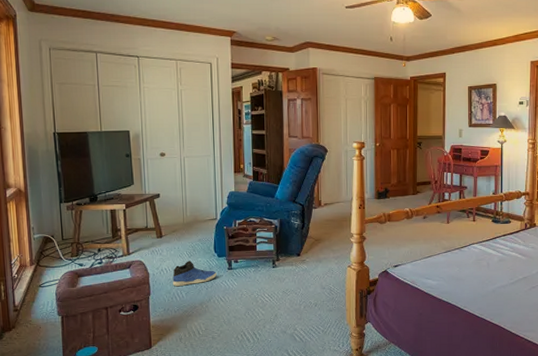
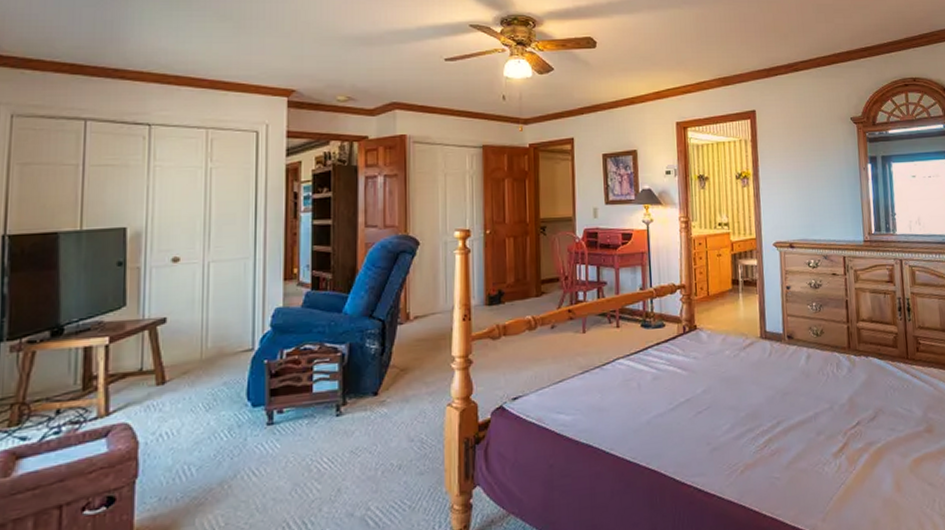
sneaker: present [172,261,217,287] -> none [177,416,249,460]

